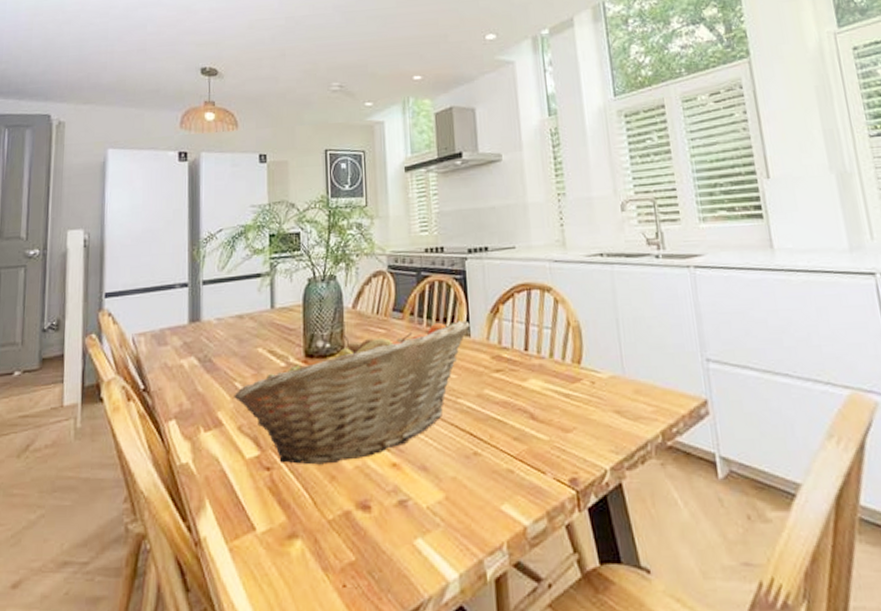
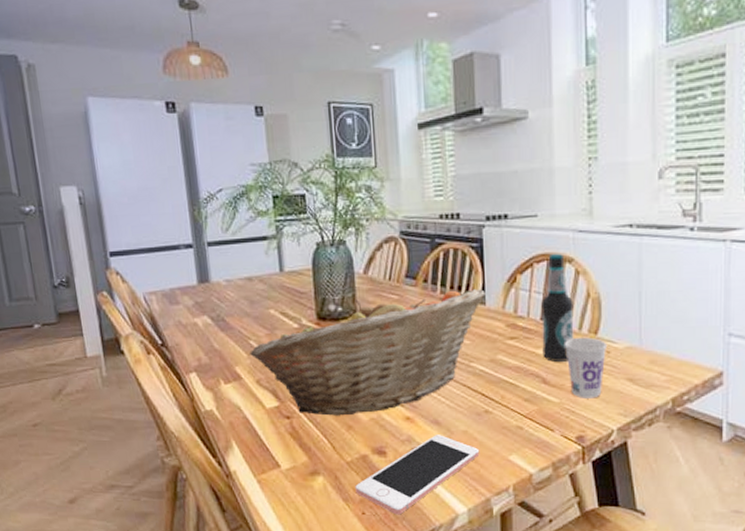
cell phone: none [336,483,470,586] -> present [355,435,480,515]
bottle: none [524,282,558,395] -> present [541,253,574,362]
cup: none [550,367,592,435] -> present [565,337,608,399]

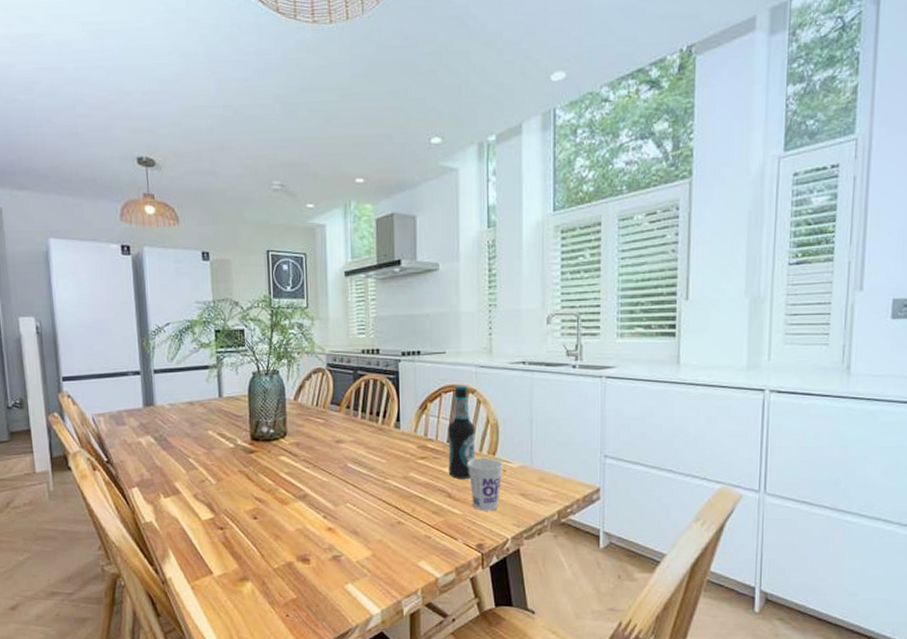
fruit basket: present [250,289,485,416] -> none [189,415,400,527]
cell phone: present [355,435,480,515] -> none [281,544,393,617]

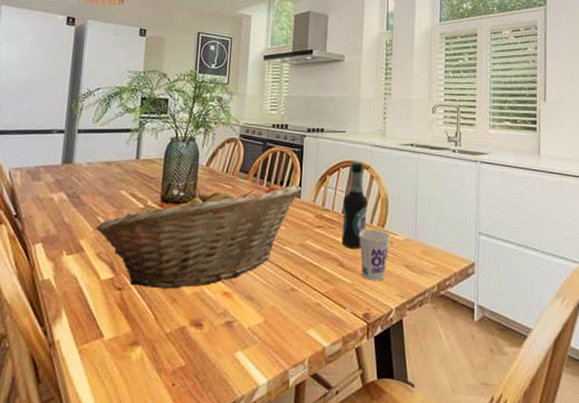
fruit basket: none [189,415,400,527] -> present [96,185,301,289]

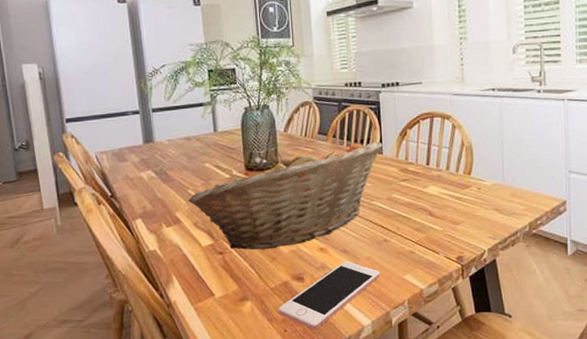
cell phone: none [169,309,284,386] -> present [278,261,381,330]
bottle: present [341,161,368,249] -> none [426,112,453,198]
cup: present [359,229,391,281] -> none [446,177,479,226]

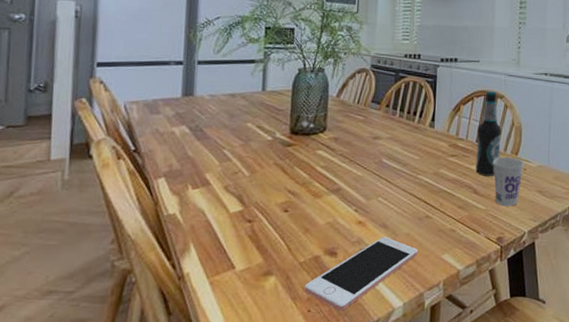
fruit basket: present [188,142,383,250] -> none [222,115,435,220]
bottle: none [426,112,453,198] -> present [475,90,502,176]
cup: none [446,177,479,226] -> present [493,156,525,206]

